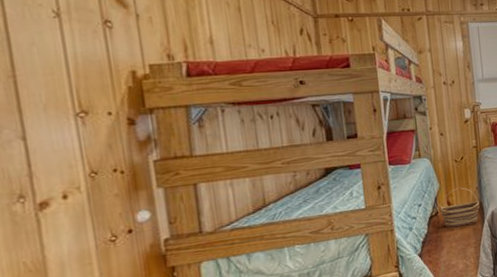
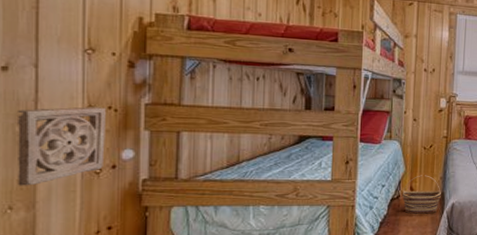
wall ornament: none [11,170,118,268] -> present [18,106,106,186]

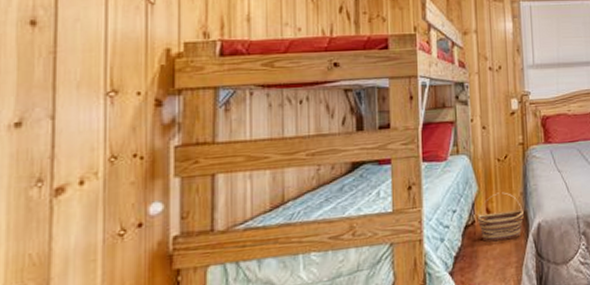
wall ornament: present [18,106,106,186] -> none [30,155,130,261]

